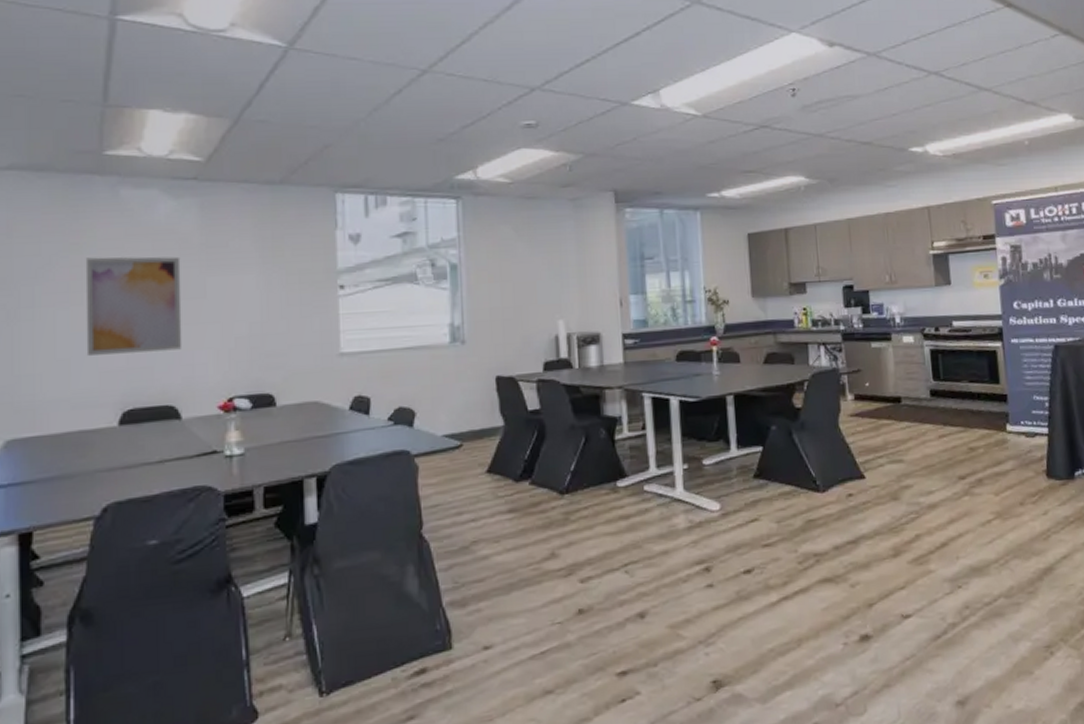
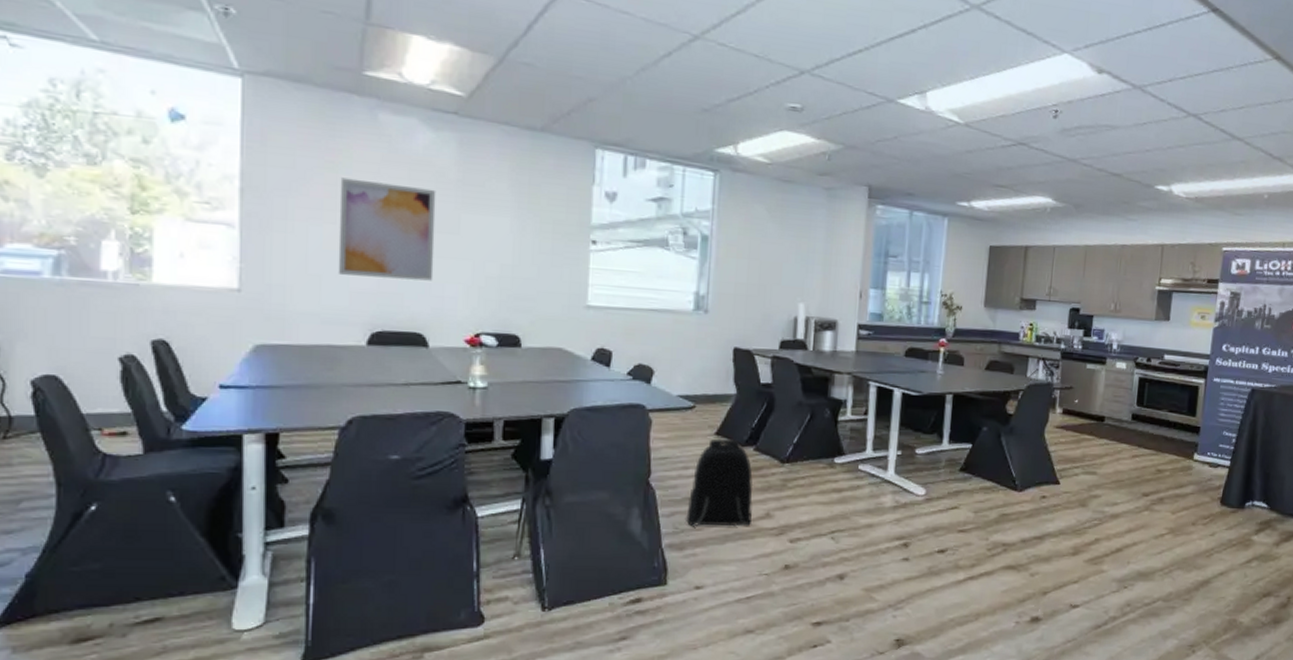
backpack: none [464,475,536,578] -> present [685,438,754,527]

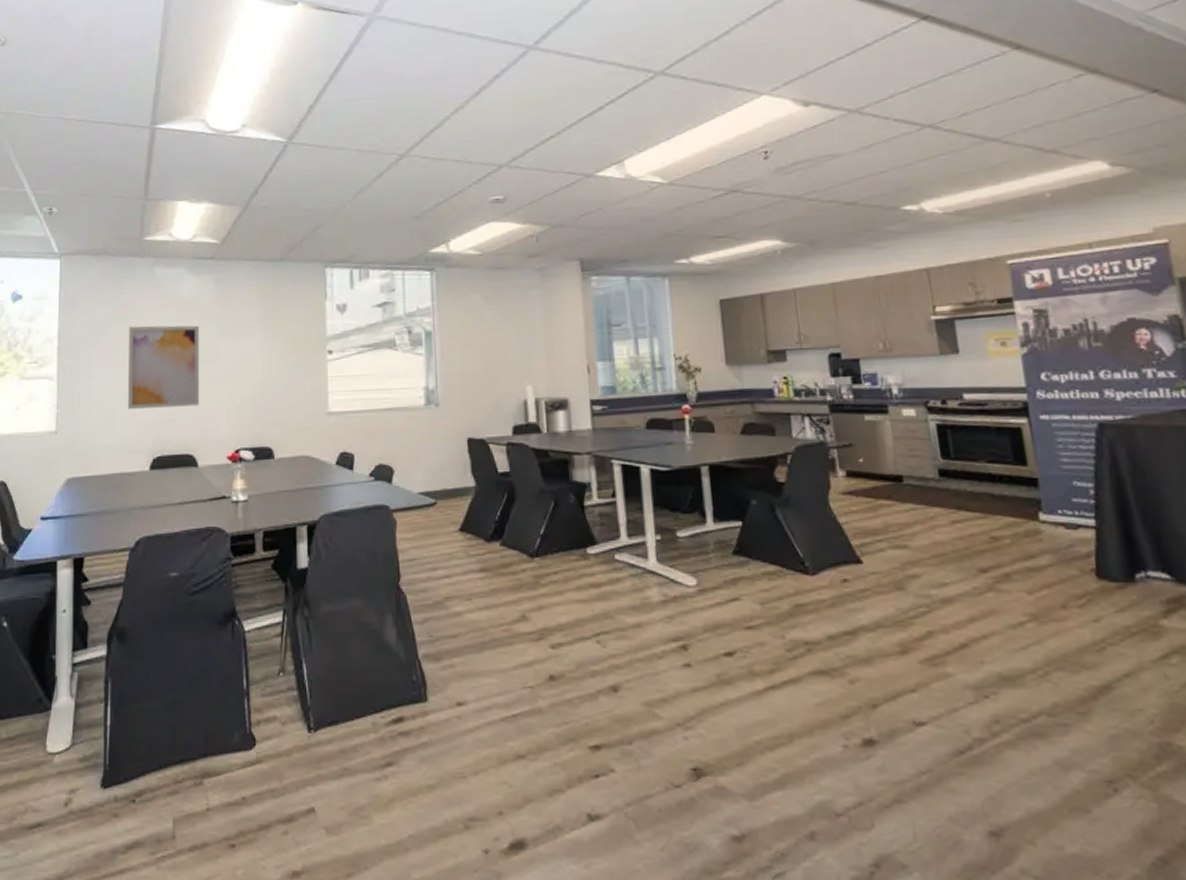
backpack: present [685,438,754,527] -> none [438,534,507,633]

